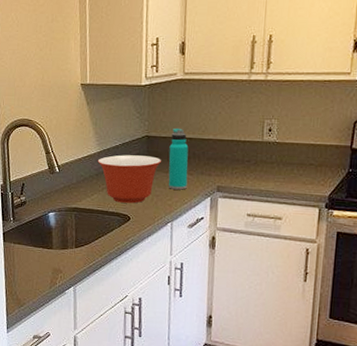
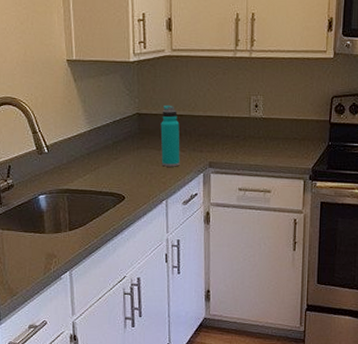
mixing bowl: present [97,155,162,204] -> none [88,133,154,182]

